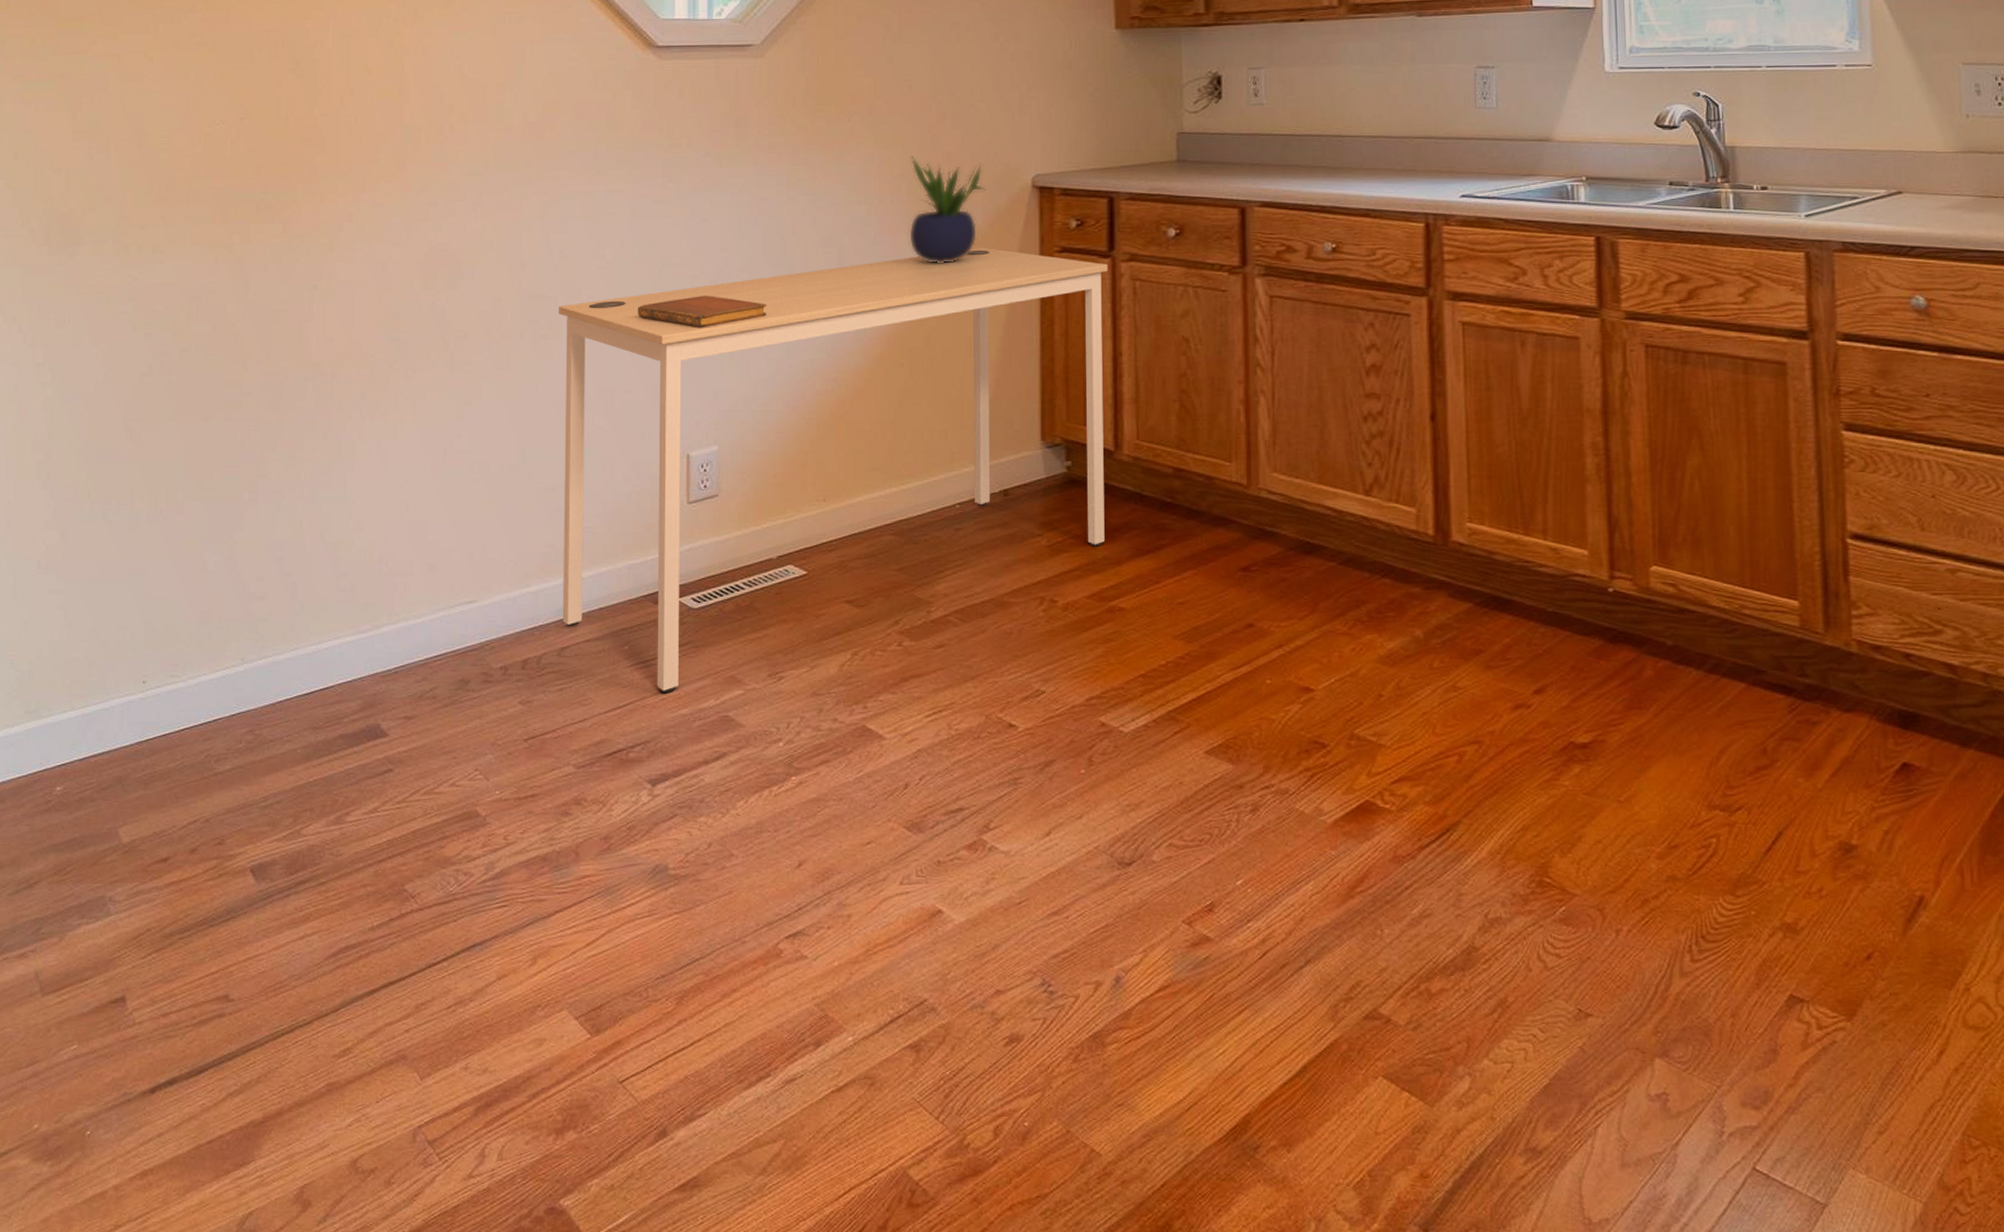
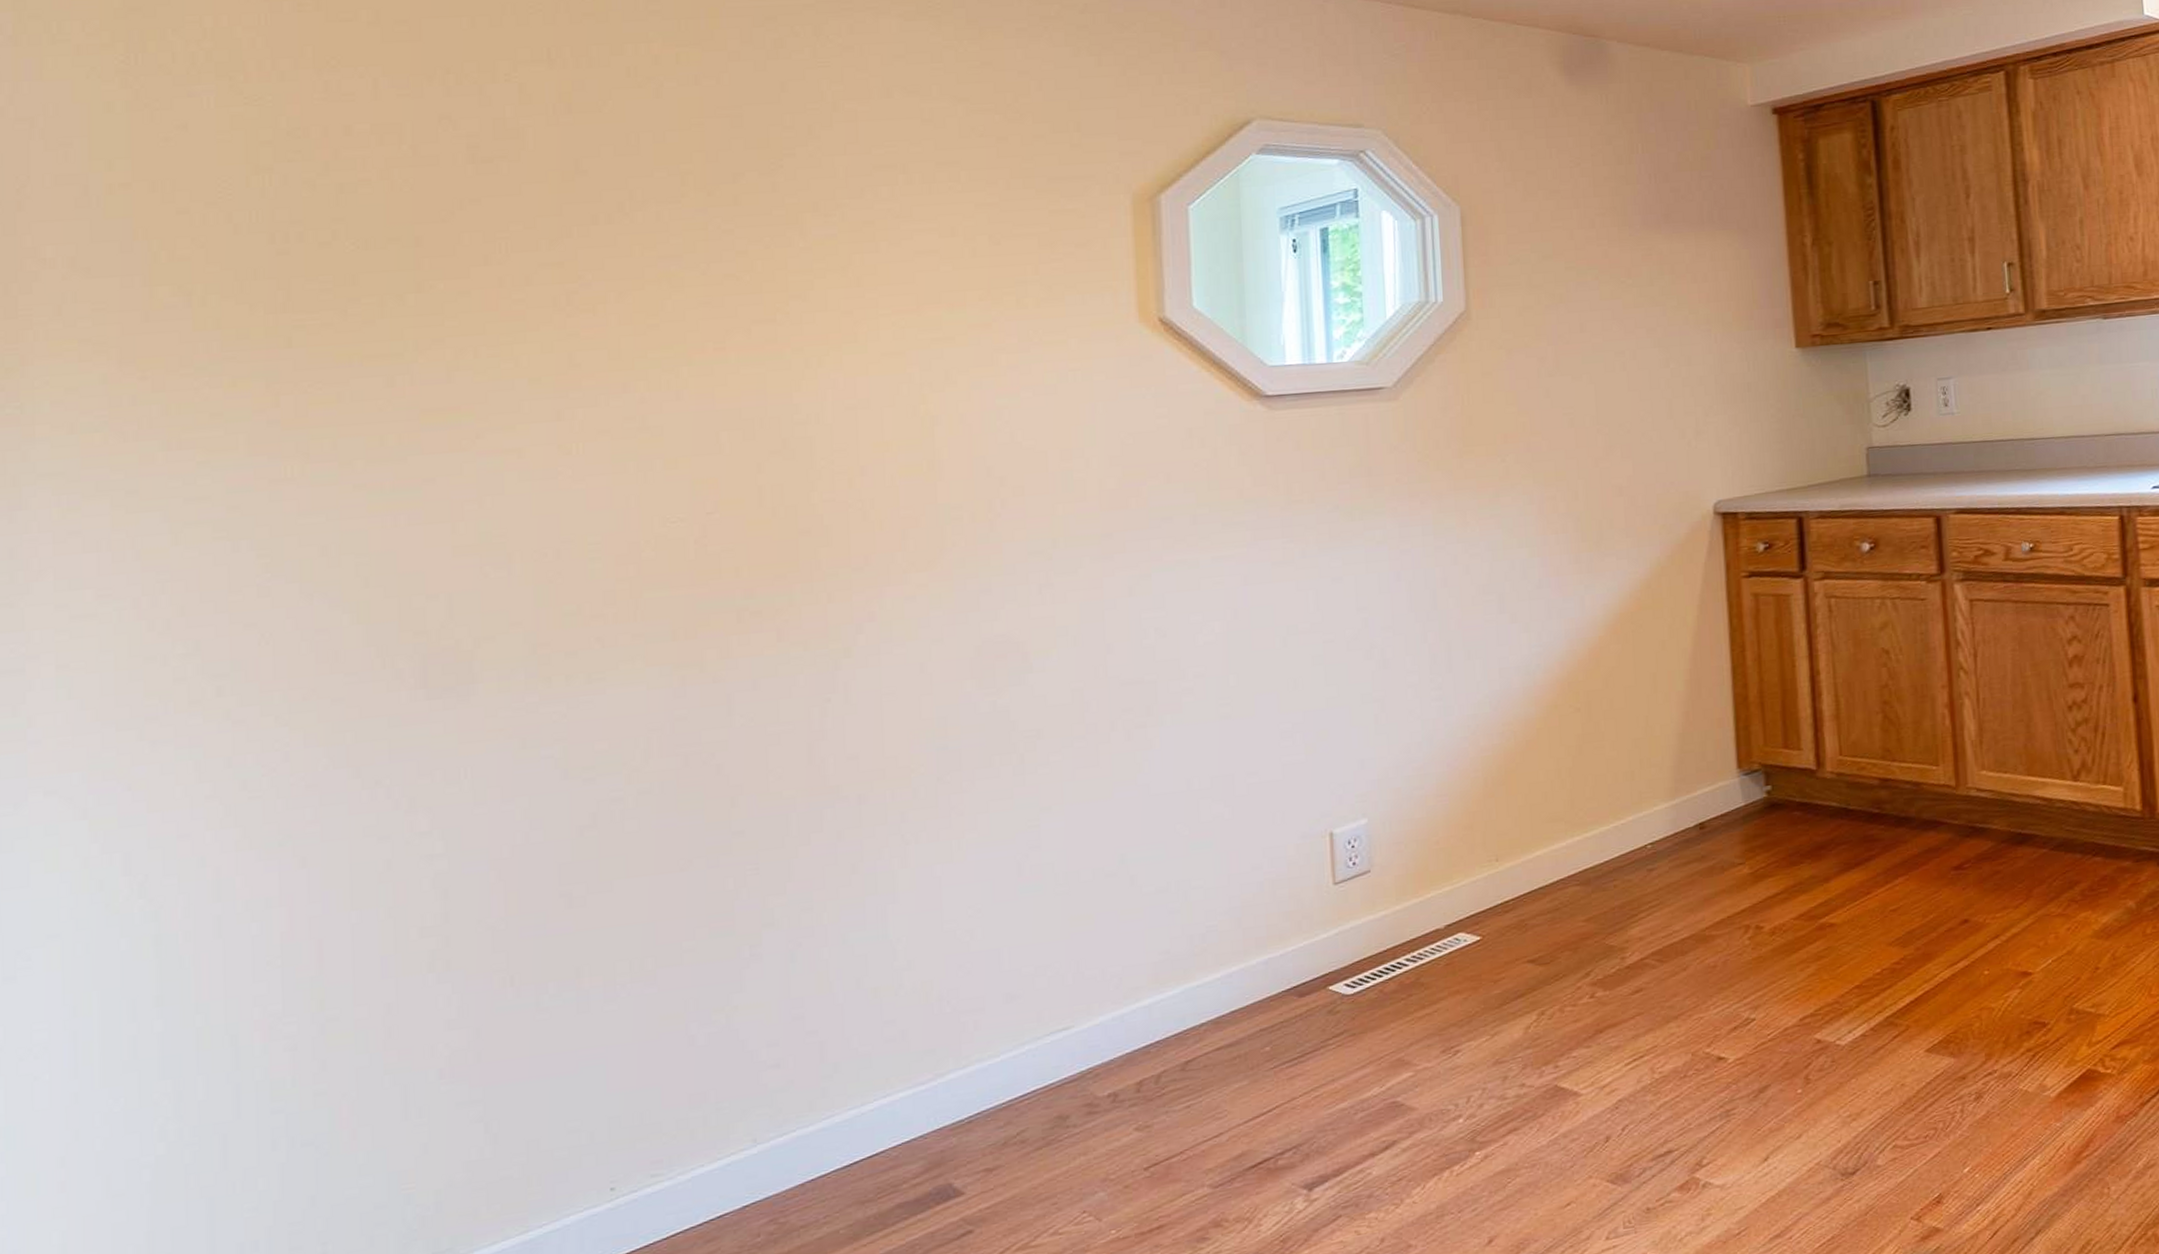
desk: present [559,247,1107,694] -> none [1159,579,1811,1091]
notebook: present [637,296,767,327] -> none [1258,659,1418,696]
potted plant: present [909,157,986,263] -> none [1577,493,1663,601]

